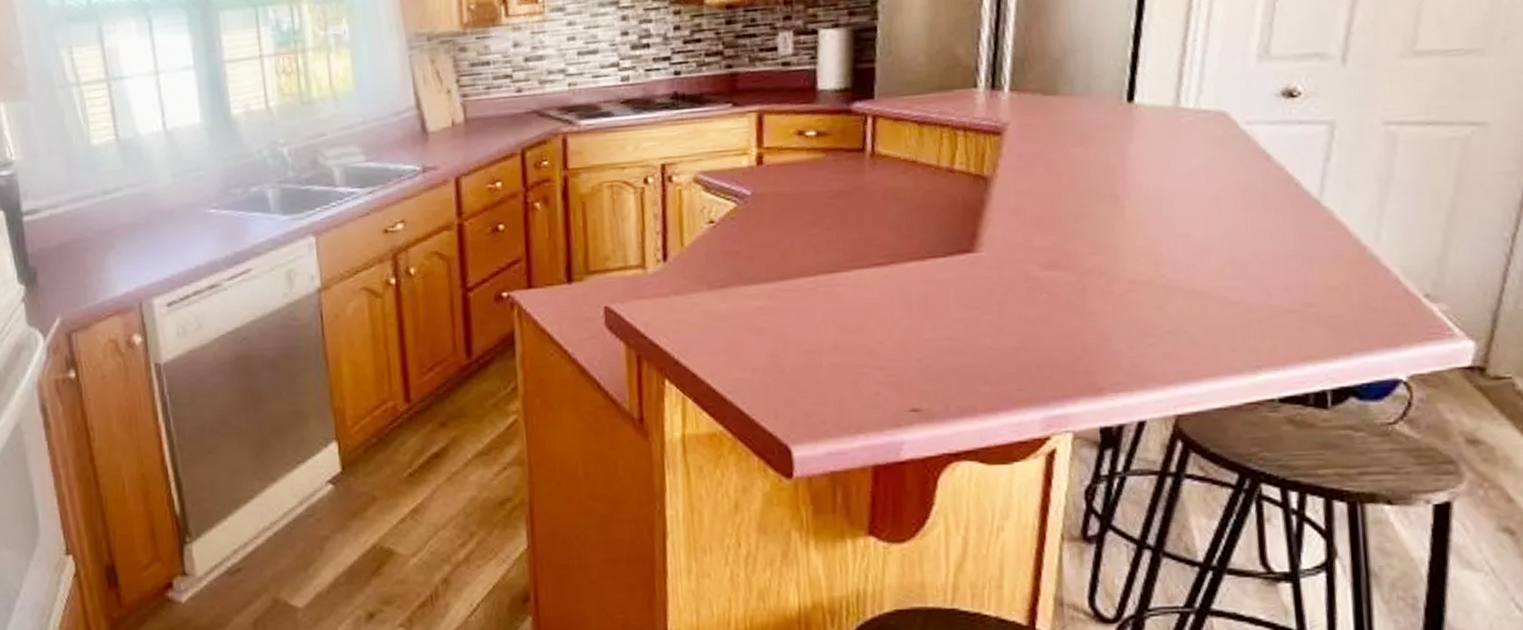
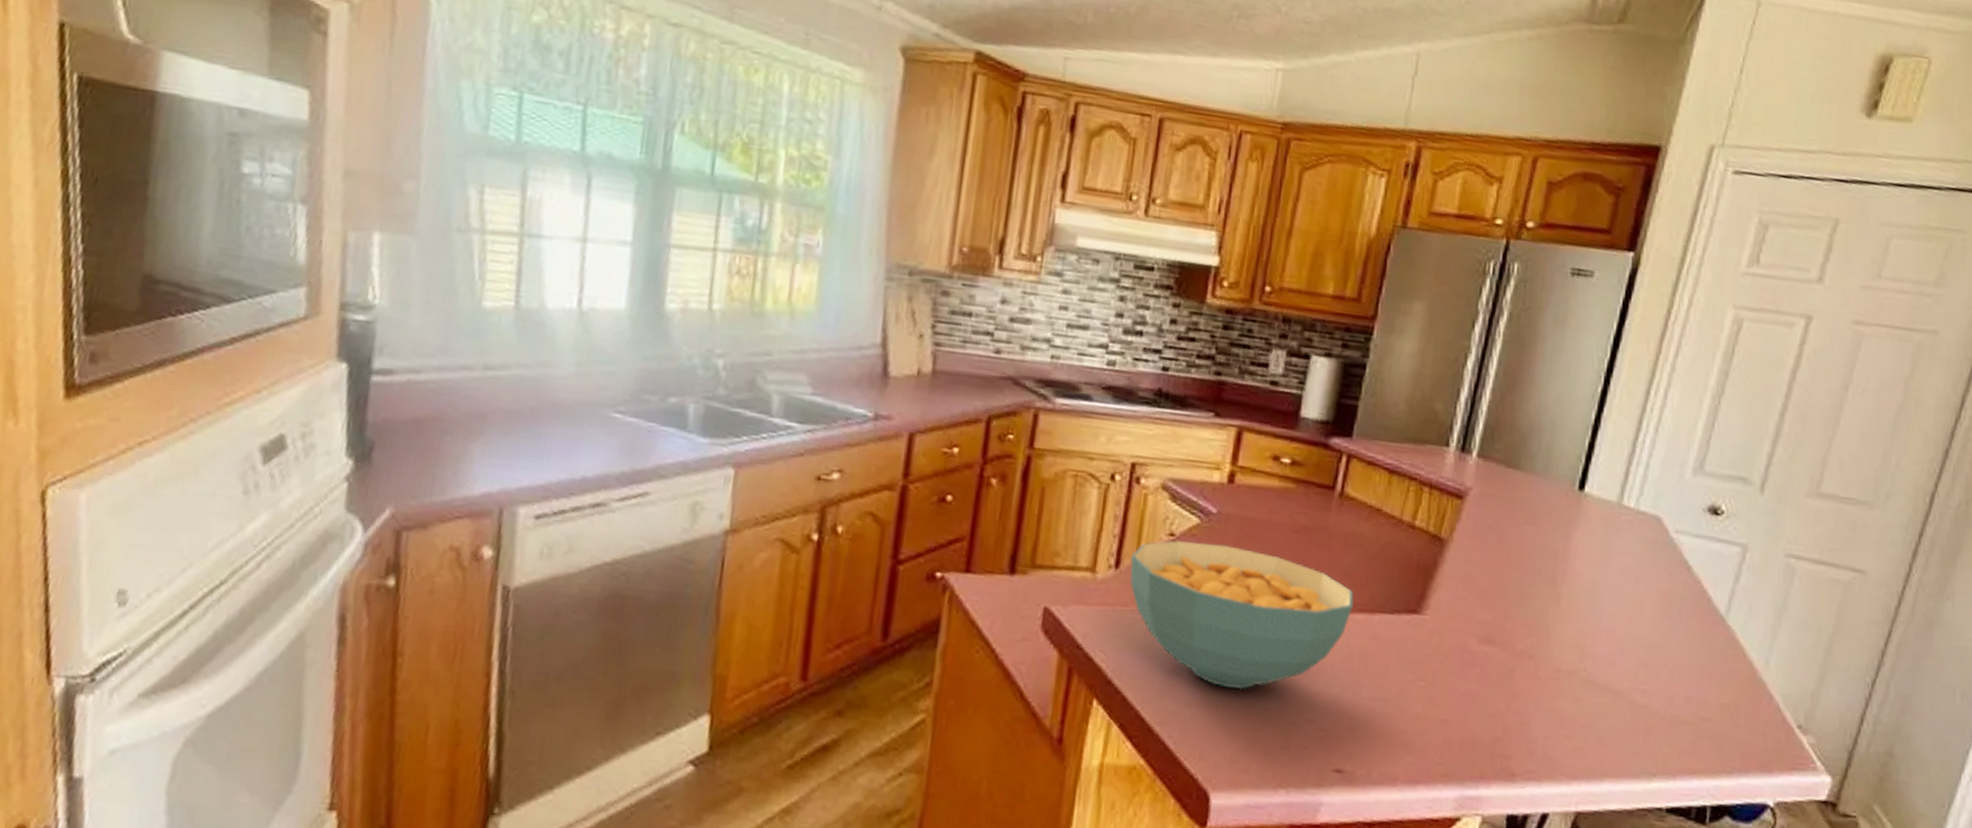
cereal bowl: none [677,221,903,351] -> present [1130,540,1354,690]

